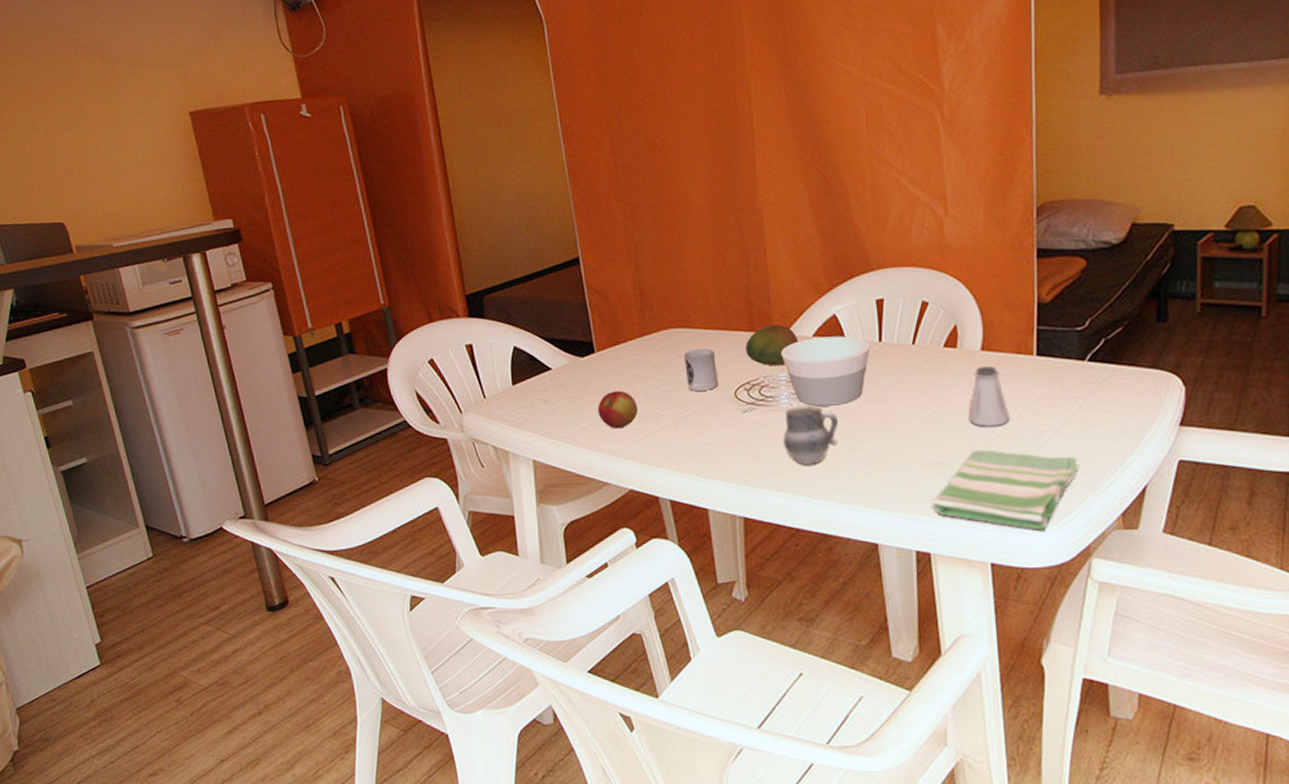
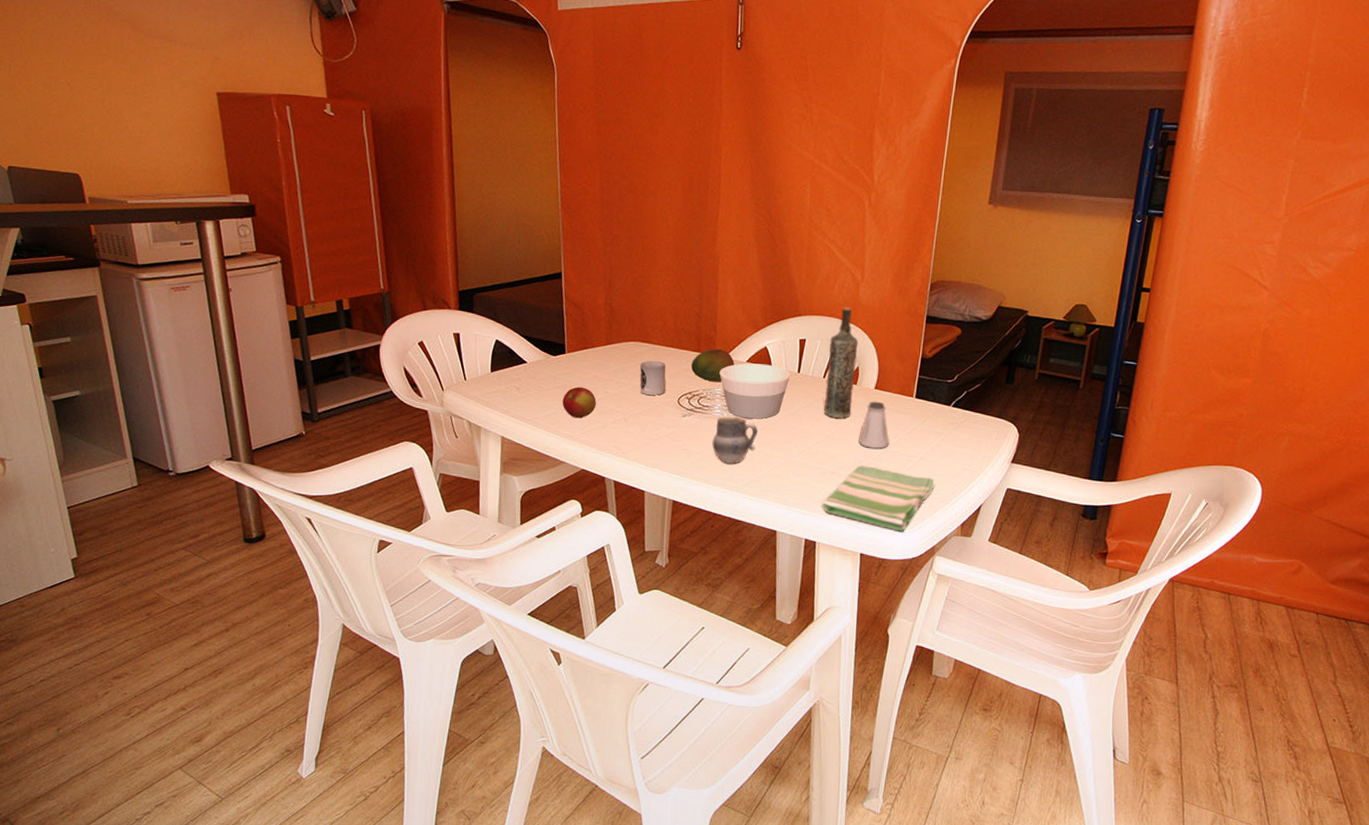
bottle: none [915,250,954,393] -> present [824,306,859,418]

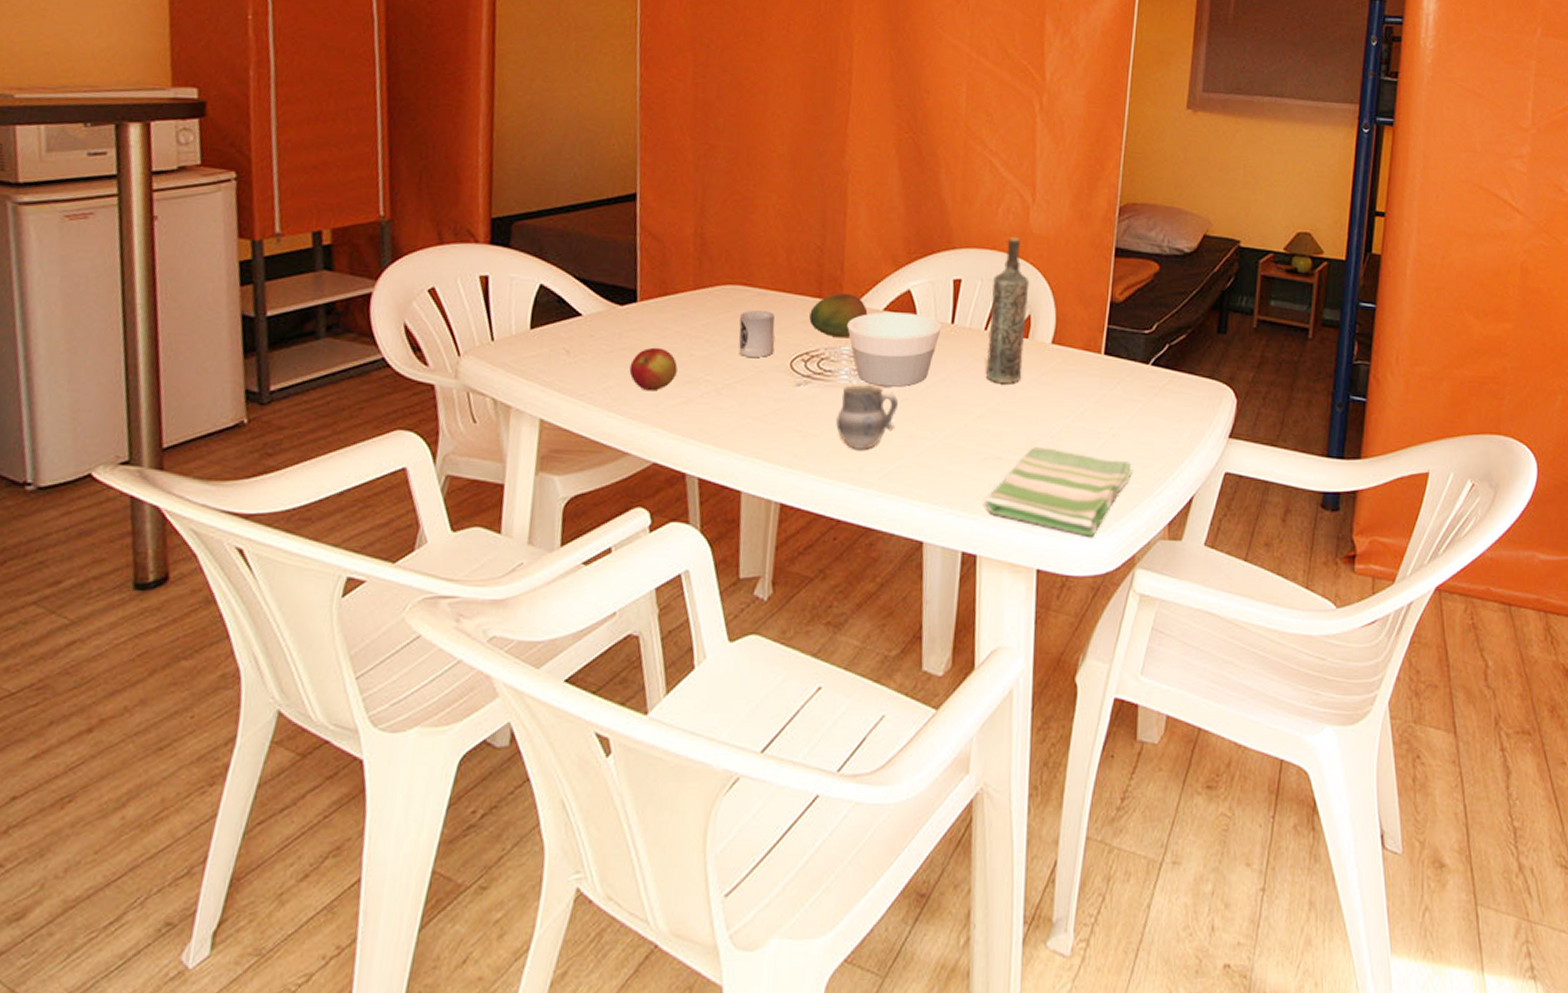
saltshaker: present [858,401,889,449] -> none [1032,359,1072,425]

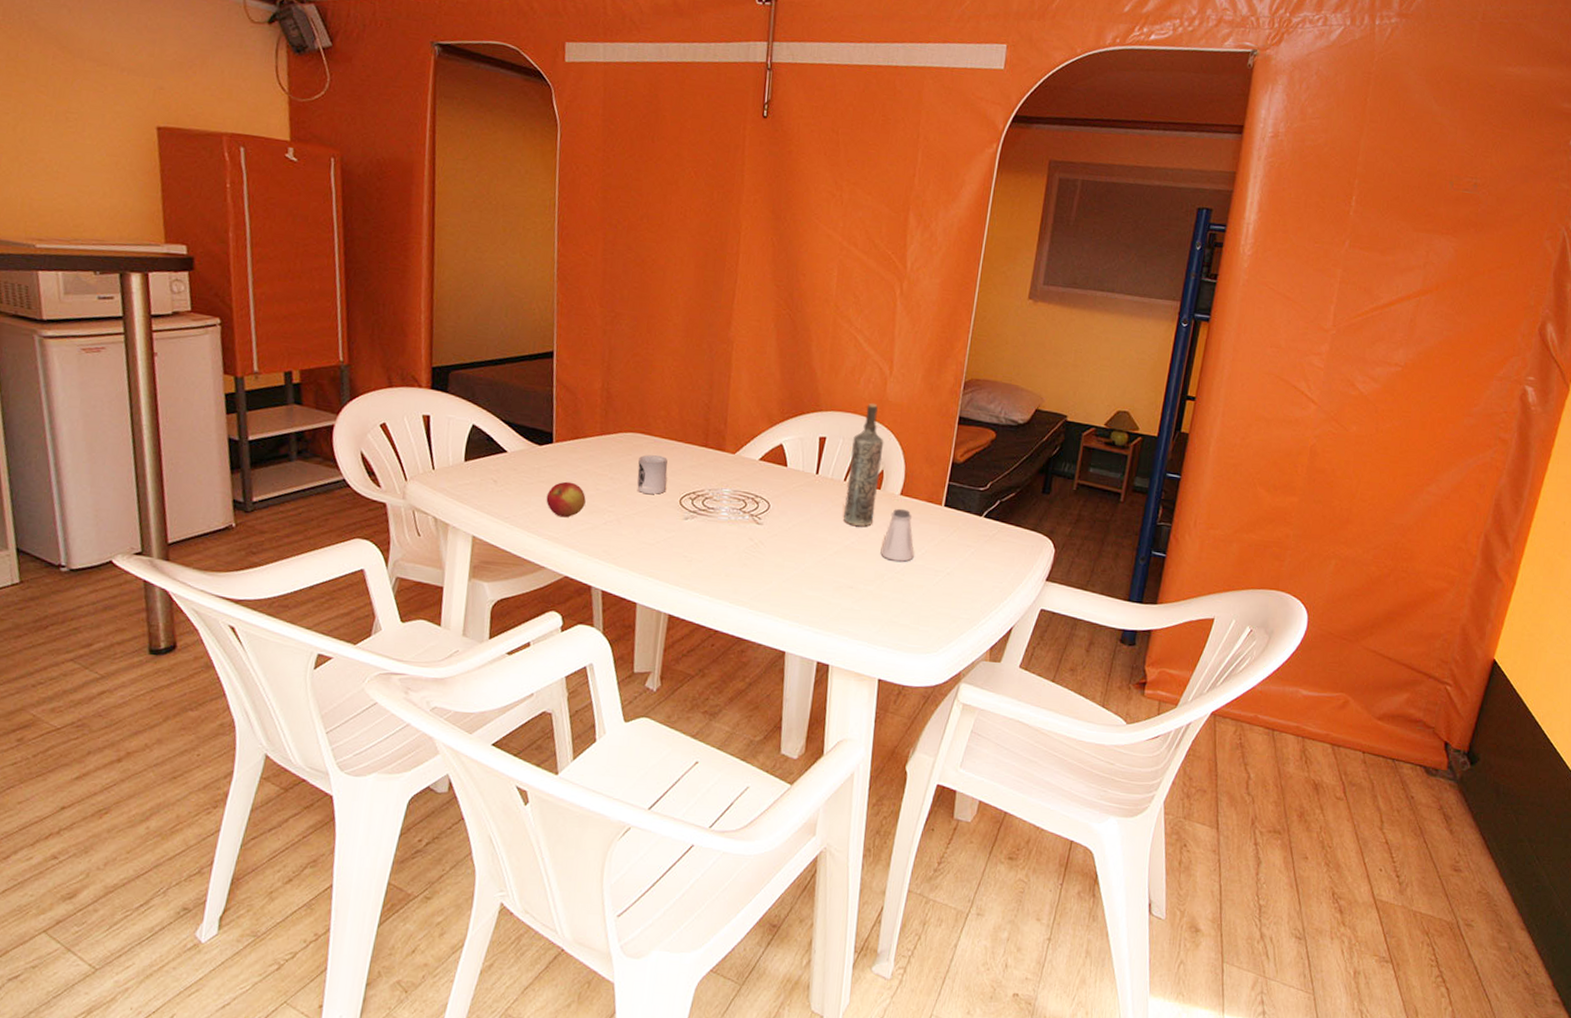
fruit: present [809,293,868,338] -> none [696,444,746,482]
cup: present [836,383,898,450] -> none [716,520,769,575]
bowl: present [847,311,942,387] -> none [728,461,808,525]
dish towel: present [984,447,1132,537] -> none [837,580,963,655]
saltshaker: none [1032,359,1072,425] -> present [880,508,914,562]

